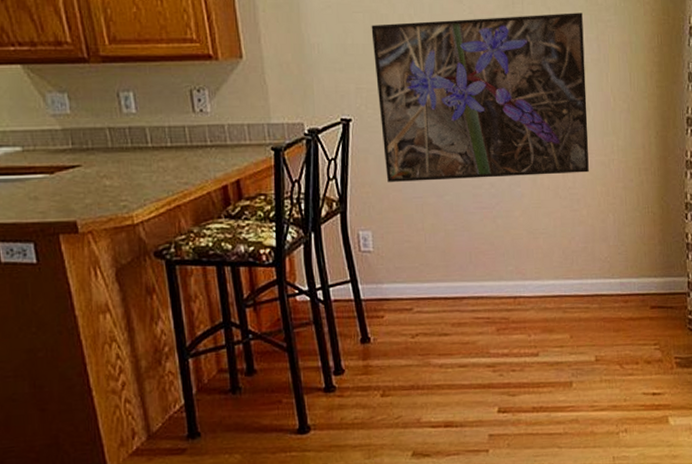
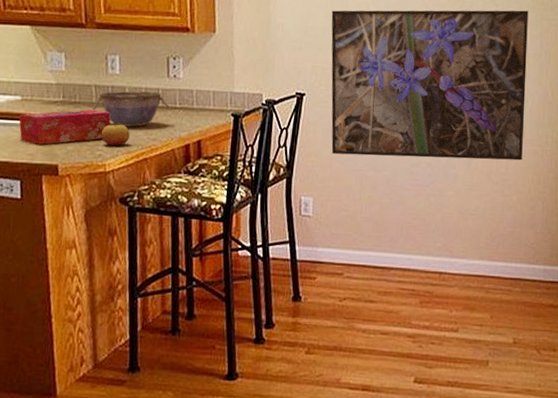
tissue box: none [22,155,134,200] -> present [19,109,111,145]
bowl: none [110,130,199,172] -> present [93,91,169,127]
apple: none [122,168,157,195] -> present [101,123,130,146]

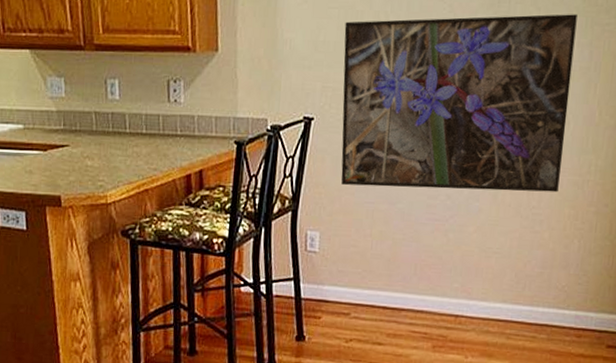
tissue box: present [19,109,111,145] -> none [22,138,112,175]
bowl: present [93,91,169,127] -> none [93,117,170,157]
apple: present [101,123,130,146] -> none [102,152,131,177]

